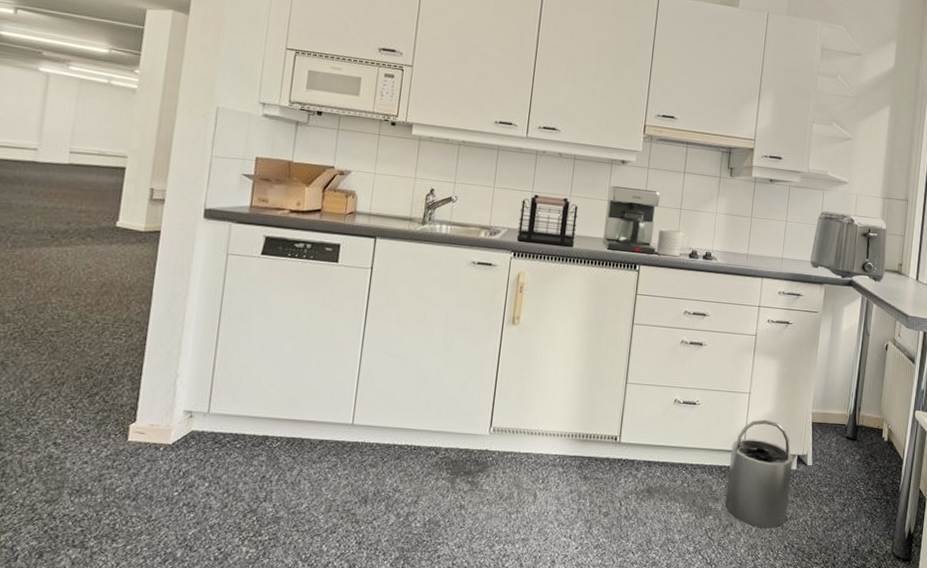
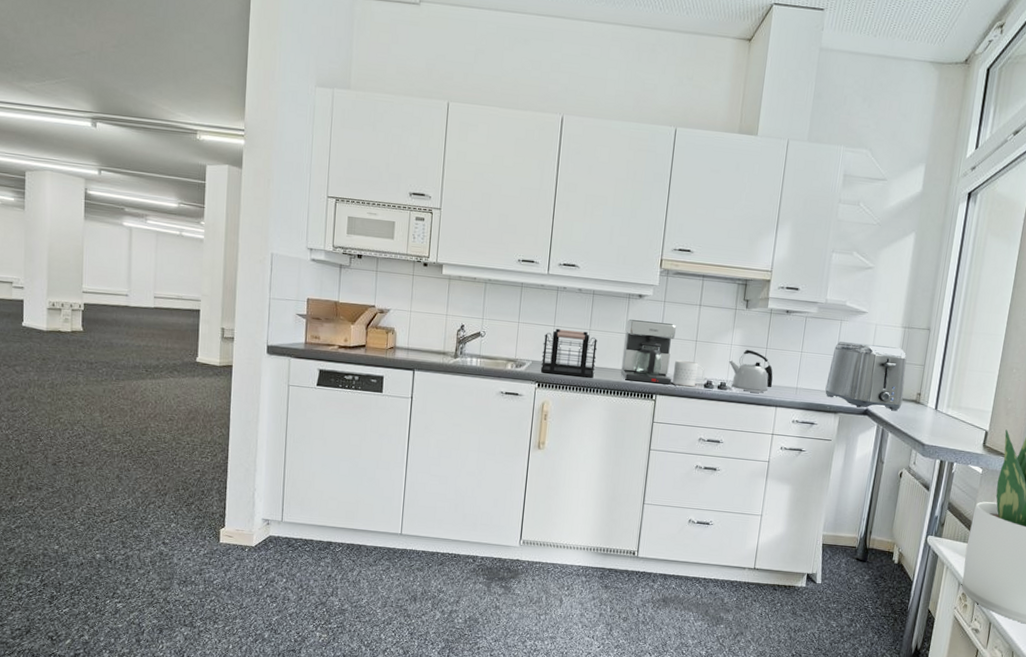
kettle: none [714,218,759,264] -> present [729,349,773,394]
bucket: present [725,419,793,529] -> none [736,540,803,639]

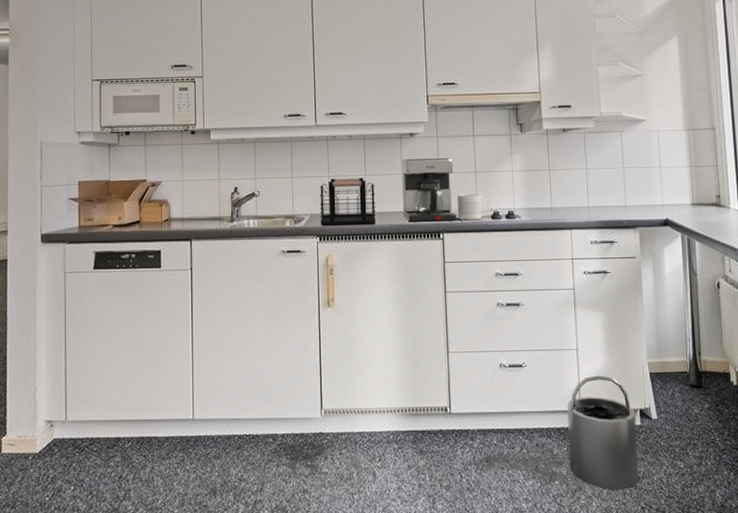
kettle: present [729,349,773,394] -> none [513,173,563,218]
bucket: none [736,540,803,639] -> present [567,375,639,490]
toaster: present [825,341,907,412] -> none [618,151,703,219]

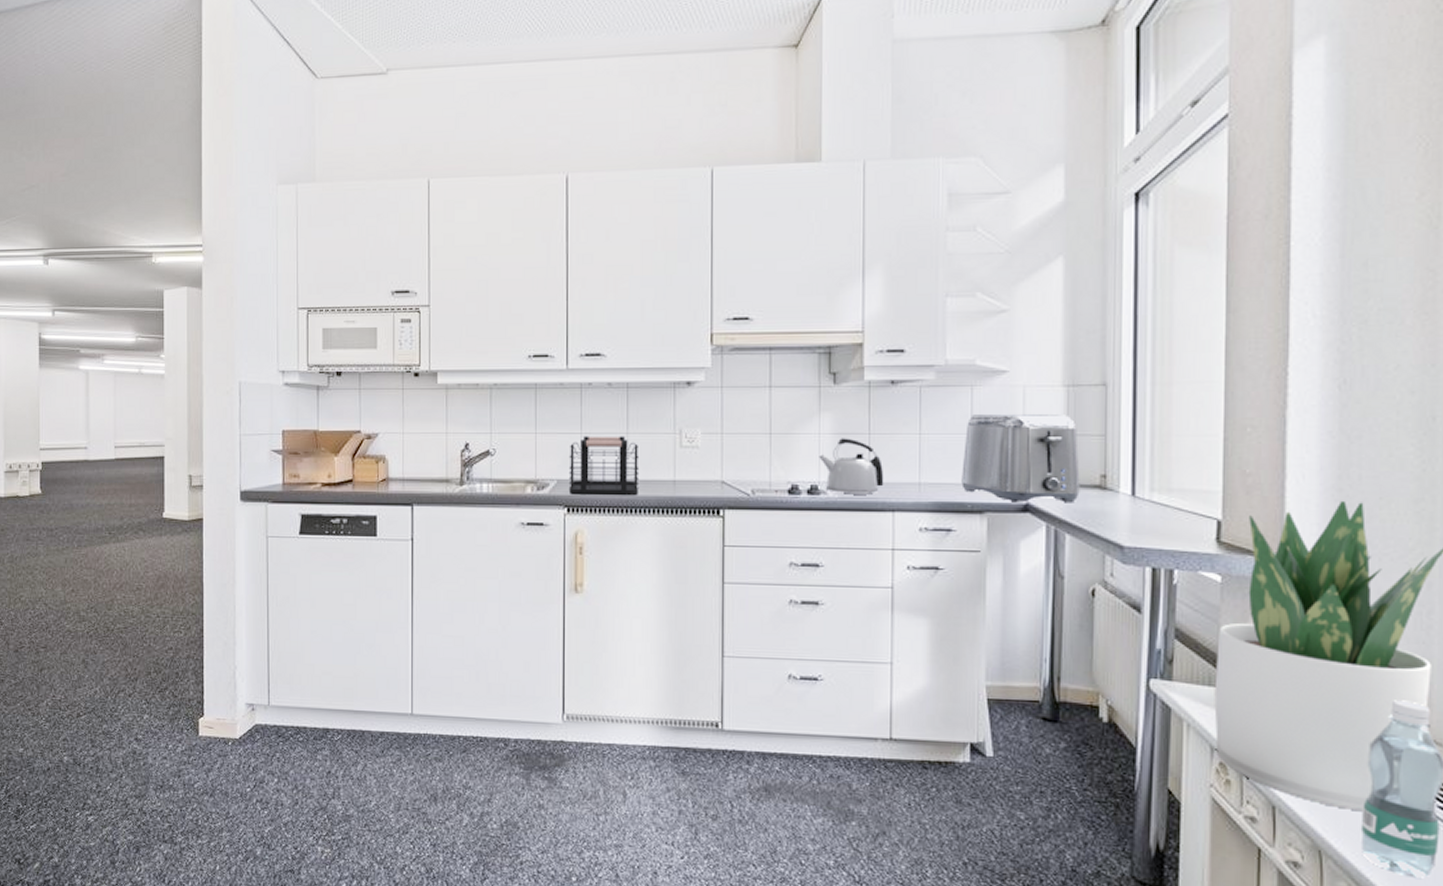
coffee maker: present [402,158,457,223] -> none [673,413,743,496]
mug: present [456,193,490,221] -> none [743,460,787,495]
kettle: none [513,173,563,218] -> present [819,438,884,496]
bucket: present [567,375,639,490] -> none [873,697,963,840]
toaster: none [618,151,703,219] -> present [961,415,1080,503]

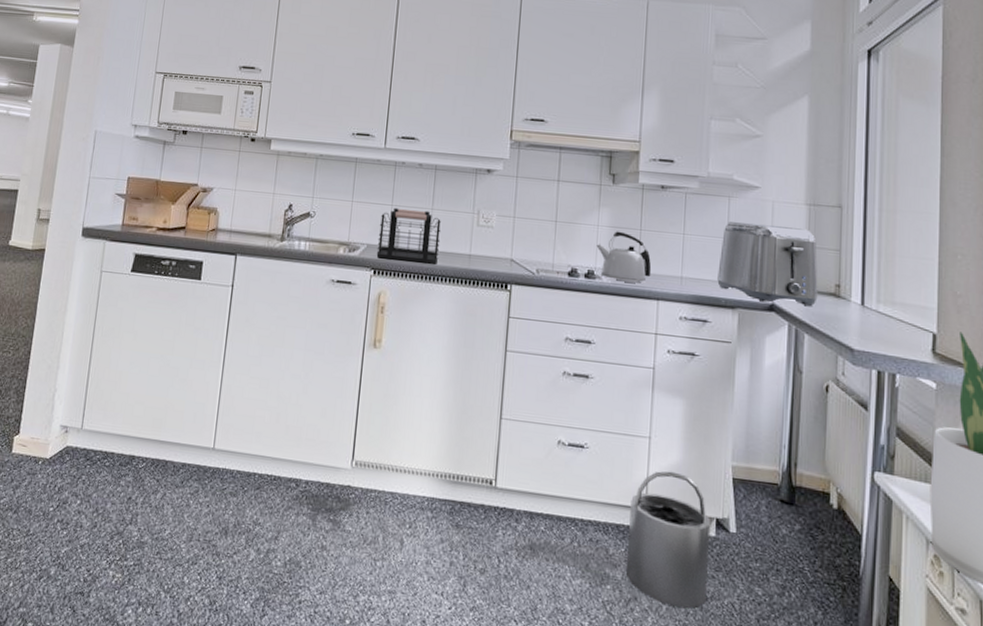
bucket: none [873,697,963,840] -> present [626,471,710,609]

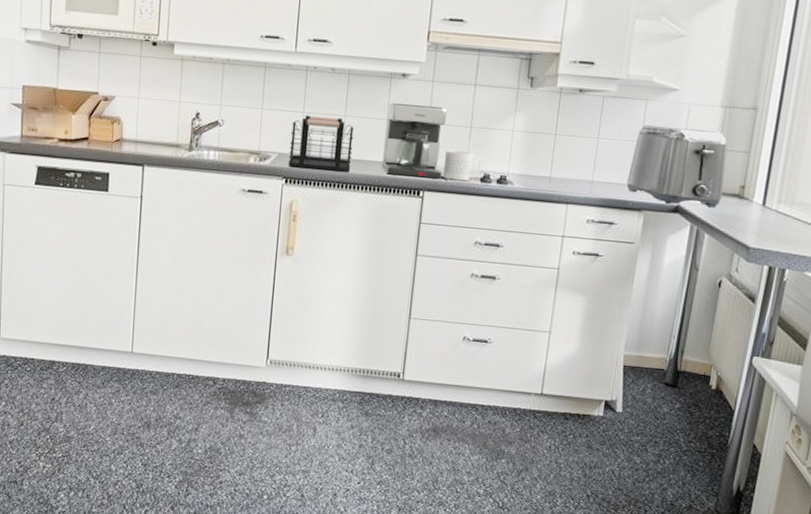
coffee maker: none [468,197,532,274] -> present [381,102,448,180]
mug: none [529,243,568,276] -> present [442,149,482,182]
kettle: present [596,231,652,284] -> none [510,136,564,189]
bucket: present [626,471,710,609] -> none [520,361,600,476]

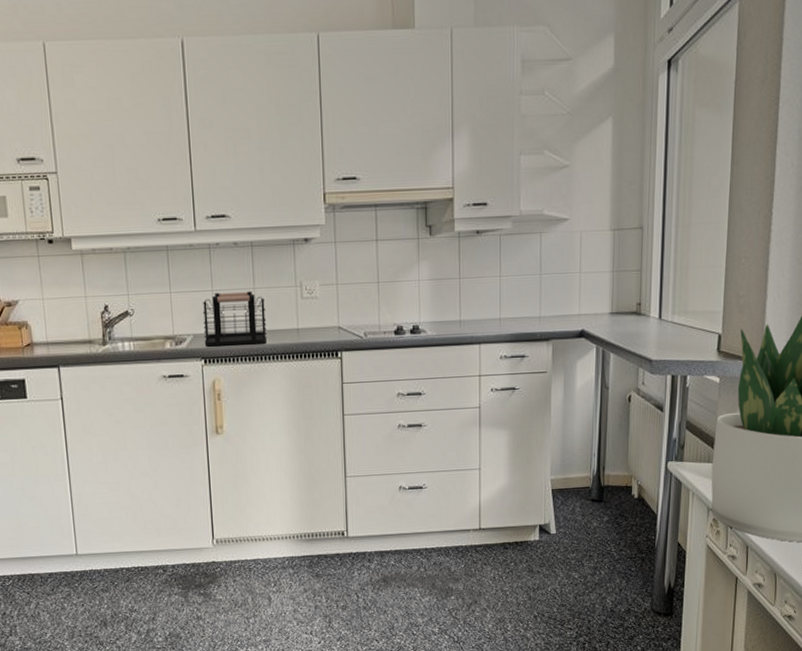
coffee maker: present [381,102,448,180] -> none [295,267,357,341]
mug: present [442,149,482,182] -> none [356,306,393,337]
toaster: present [626,125,728,208] -> none [533,254,622,330]

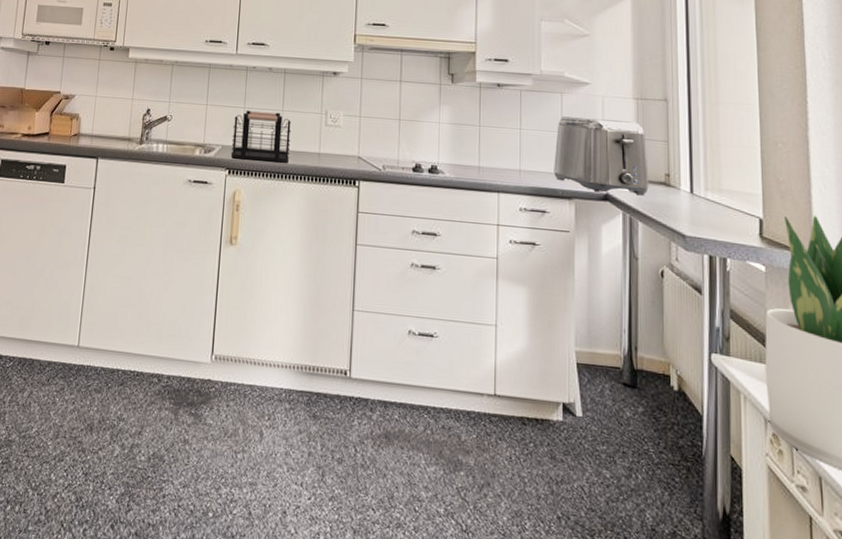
toaster: none [533,254,622,330] -> present [554,116,649,196]

